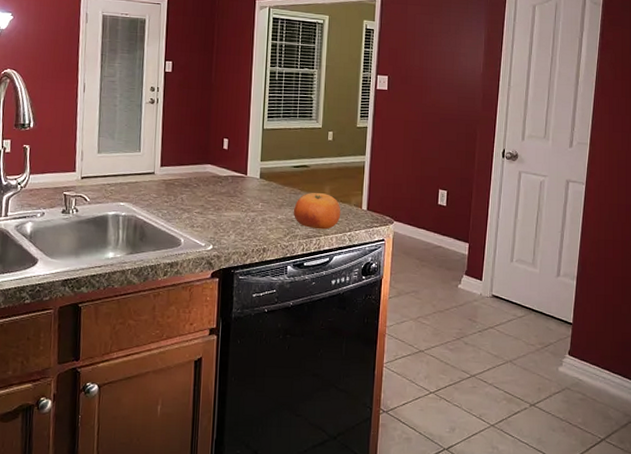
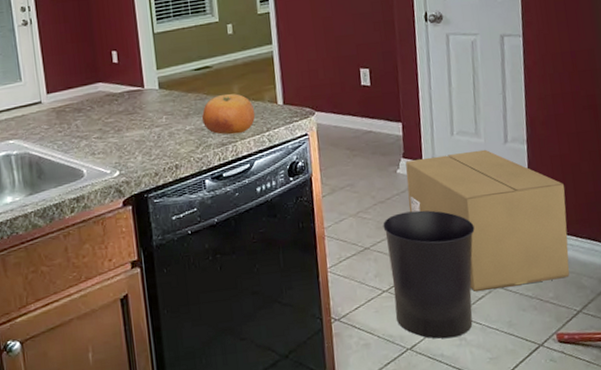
waste bin: none [439,324,520,445] -> present [383,210,475,339]
box: none [464,278,605,407] -> present [405,149,570,291]

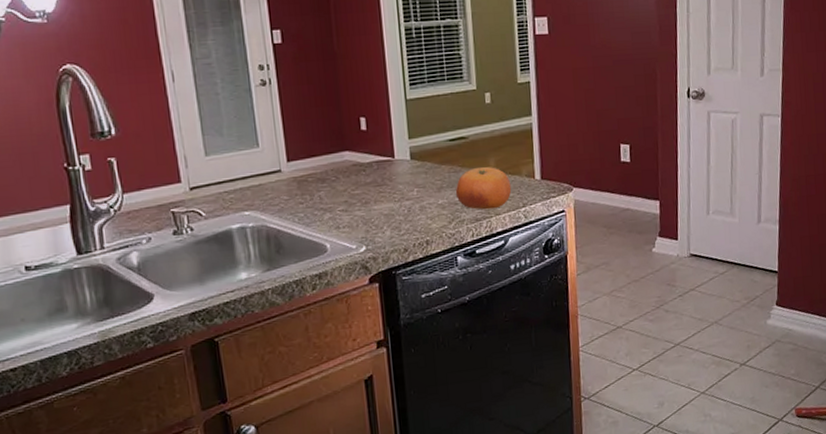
waste bin: present [383,210,475,339] -> none [636,289,725,416]
box: present [405,149,570,291] -> none [661,229,812,369]

